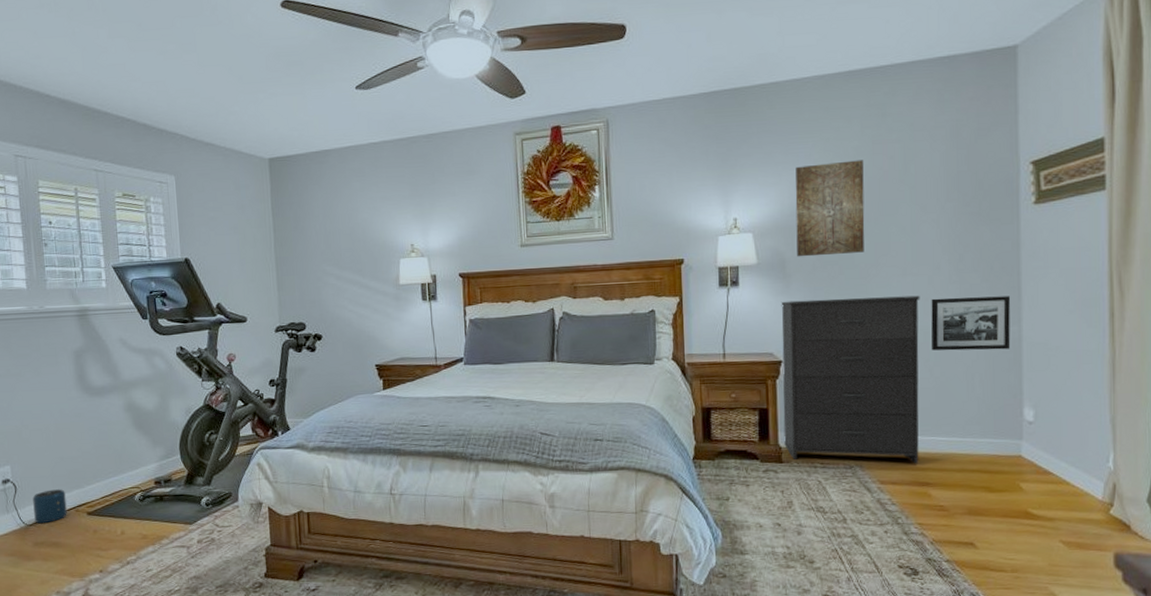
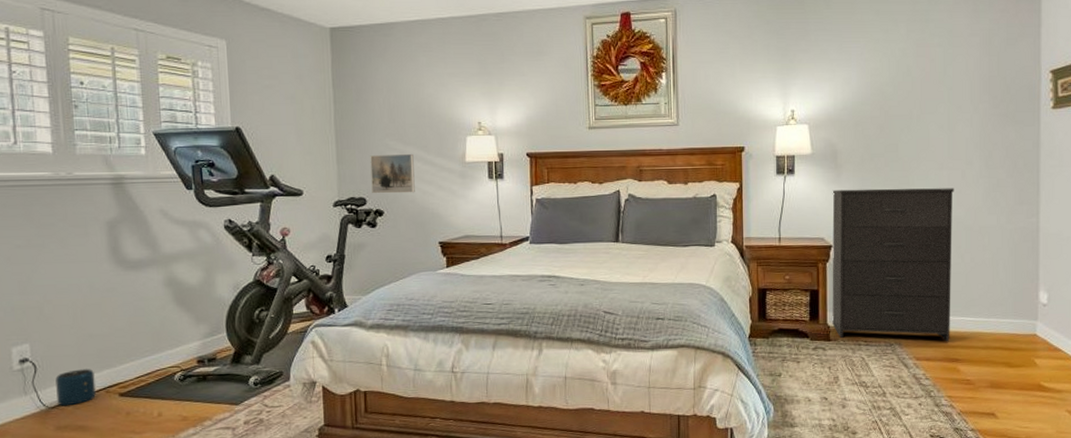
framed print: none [308,278,352,319] -> present [370,153,415,194]
wall art: present [795,160,865,257] -> none [847,61,908,149]
picture frame: present [931,296,1011,351] -> none [962,190,1031,239]

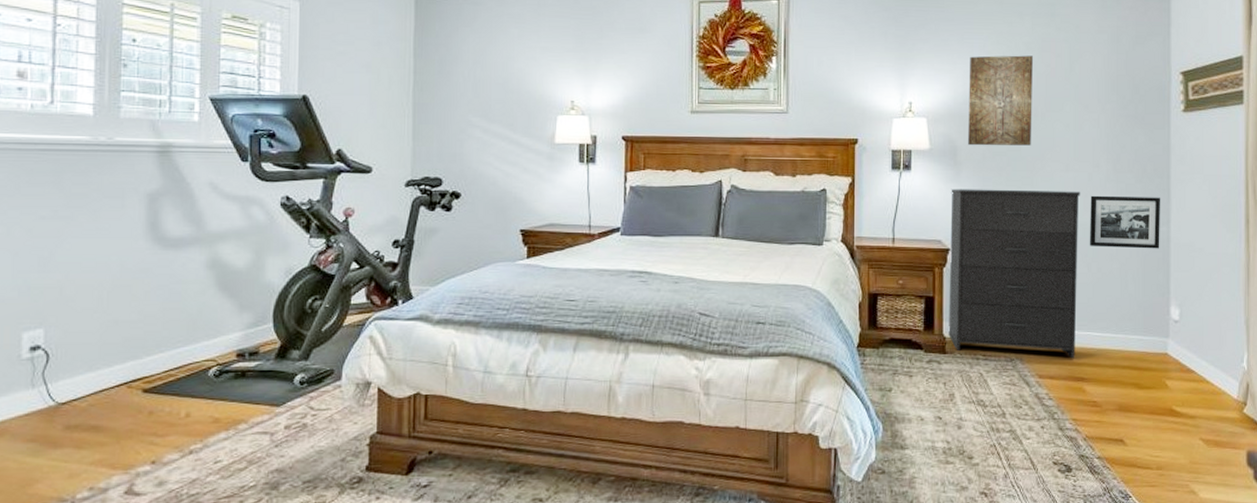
speaker: present [55,369,96,406] -> none [69,360,116,402]
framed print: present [370,153,415,194] -> none [449,131,498,175]
wall art: none [847,61,908,149] -> present [968,55,1033,146]
picture frame: none [962,190,1031,239] -> present [1089,195,1161,249]

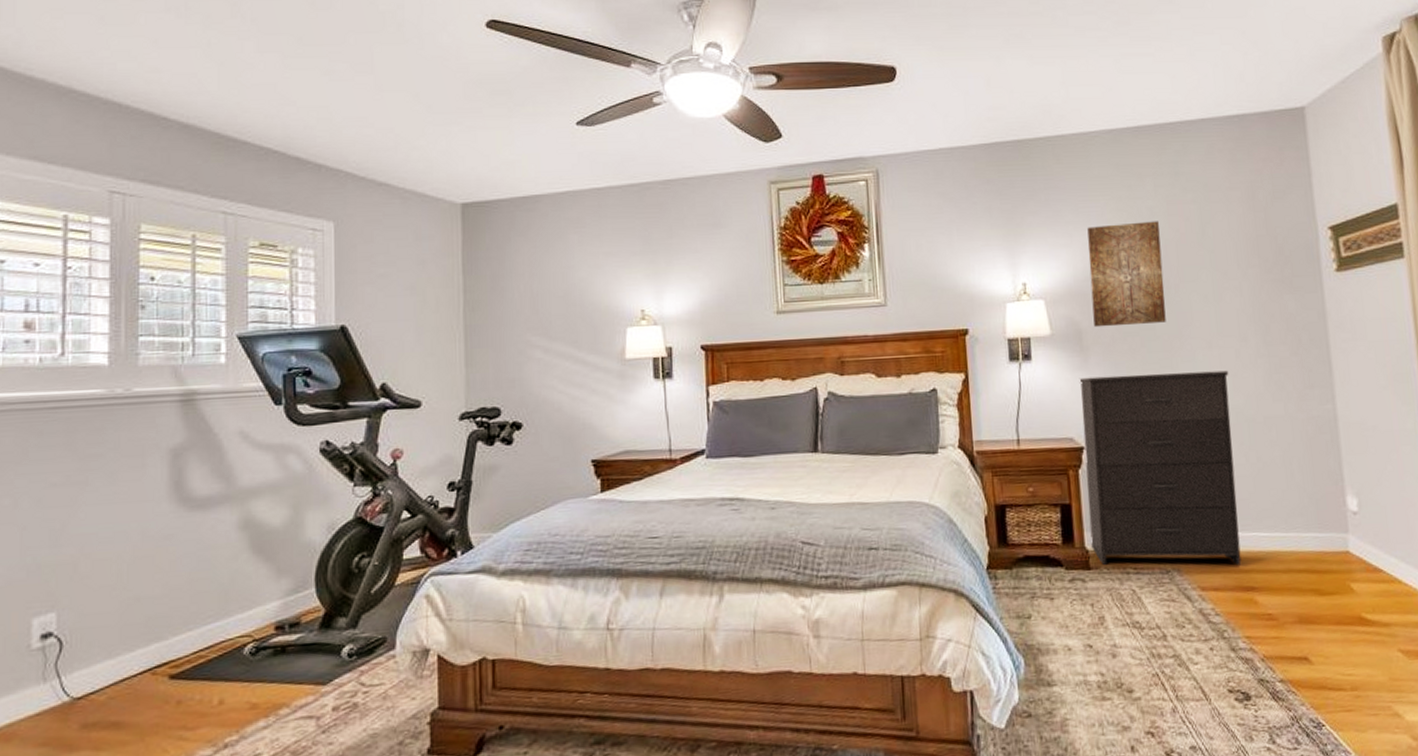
picture frame: present [1089,195,1161,249] -> none [1240,370,1327,433]

